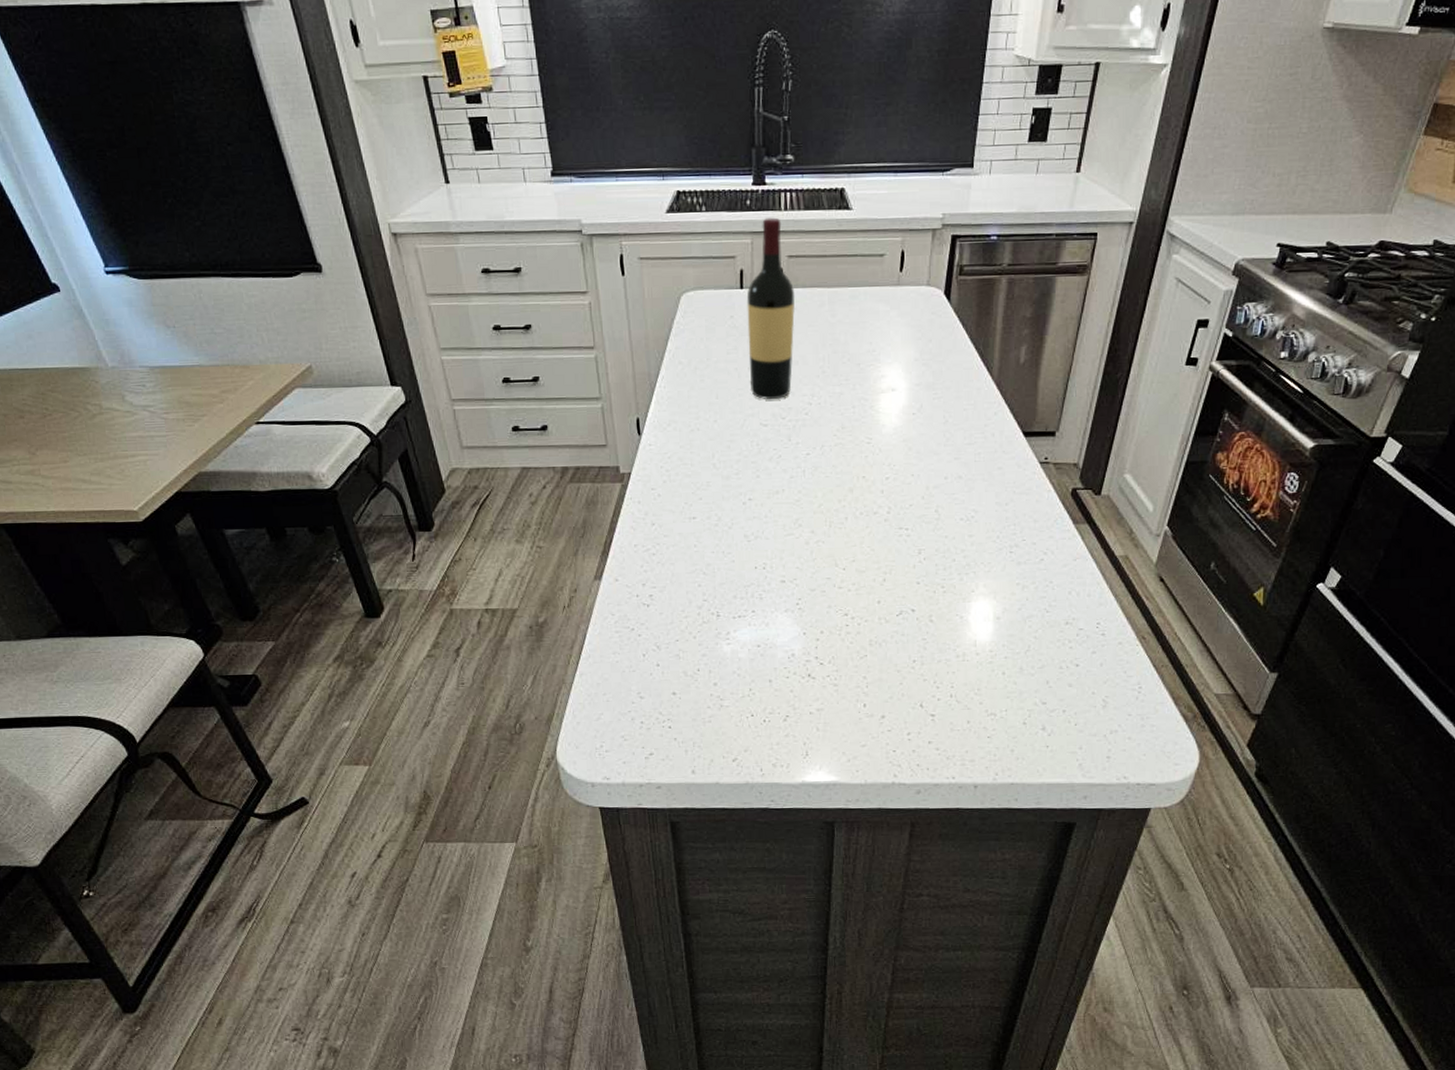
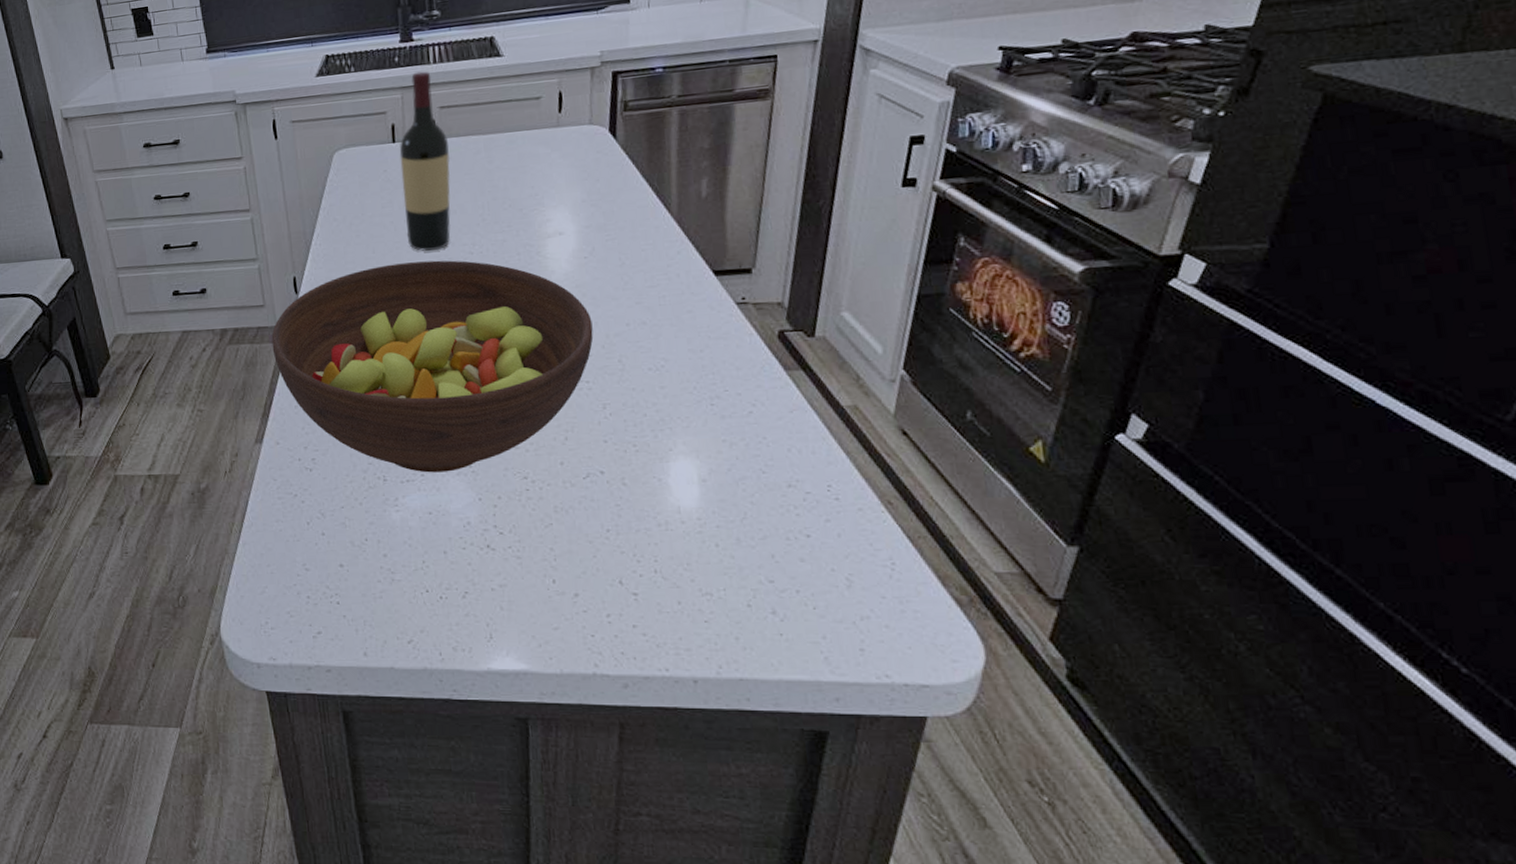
fruit bowl: none [613,409,915,610] -> present [271,260,594,473]

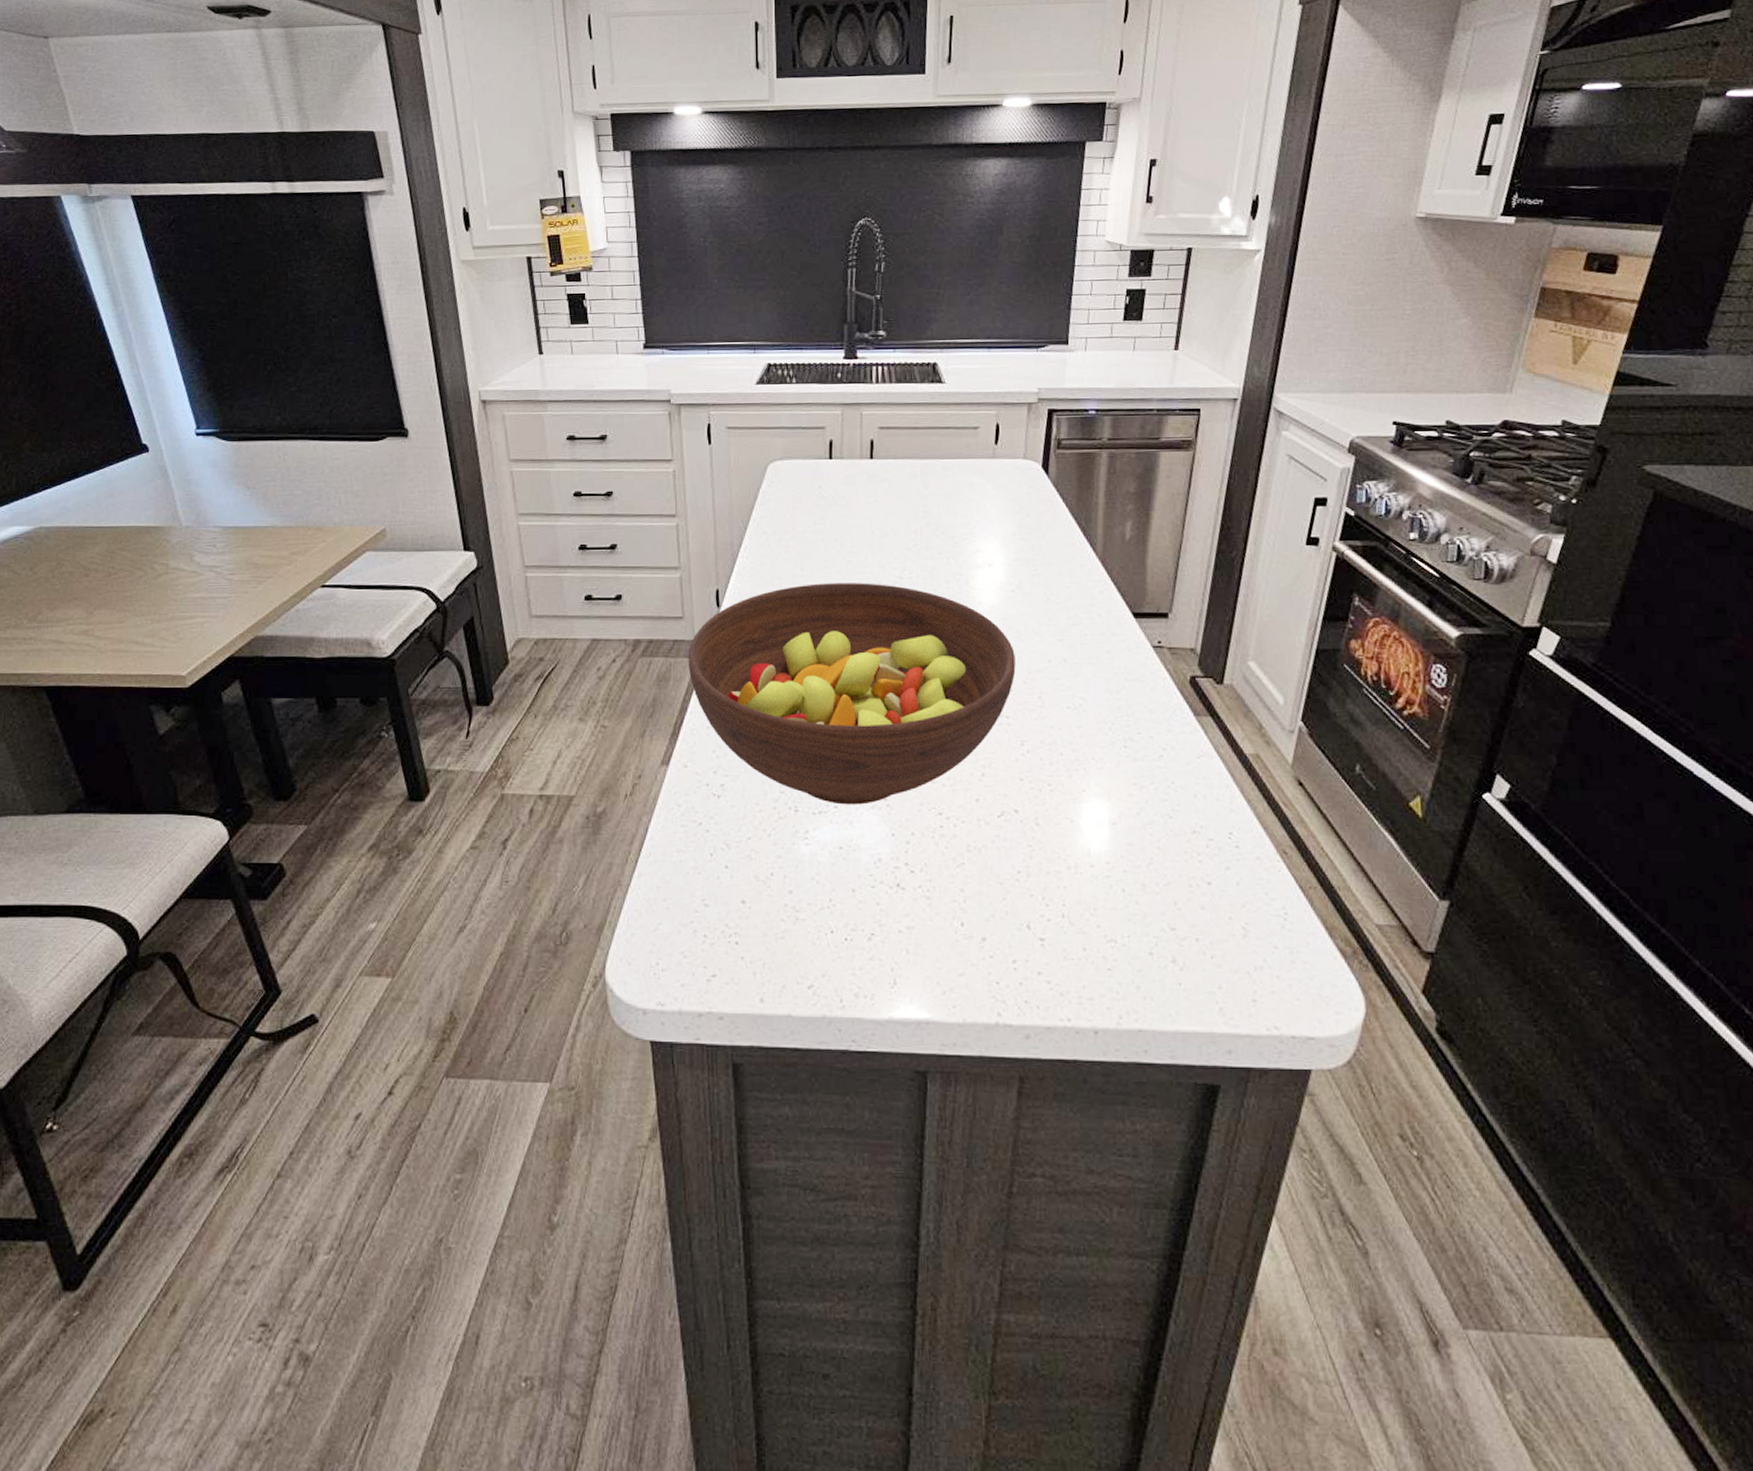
wine bottle: present [399,71,451,251] -> none [835,390,886,572]

